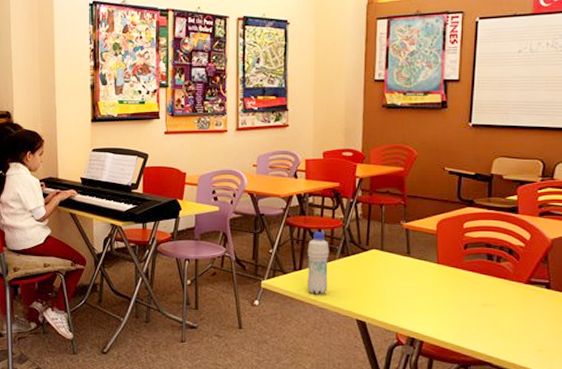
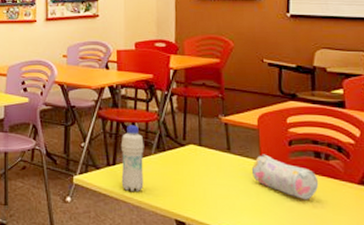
pencil case: none [428,257,490,299] -> present [251,154,319,201]

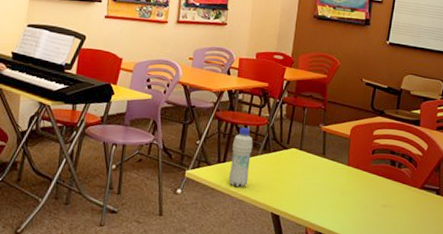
pencil case: present [251,154,319,201] -> none [339,160,391,200]

